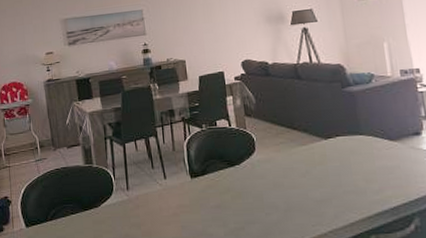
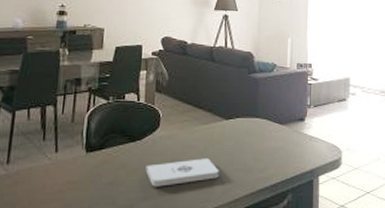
notepad: none [249,180,328,210] -> present [145,158,219,187]

